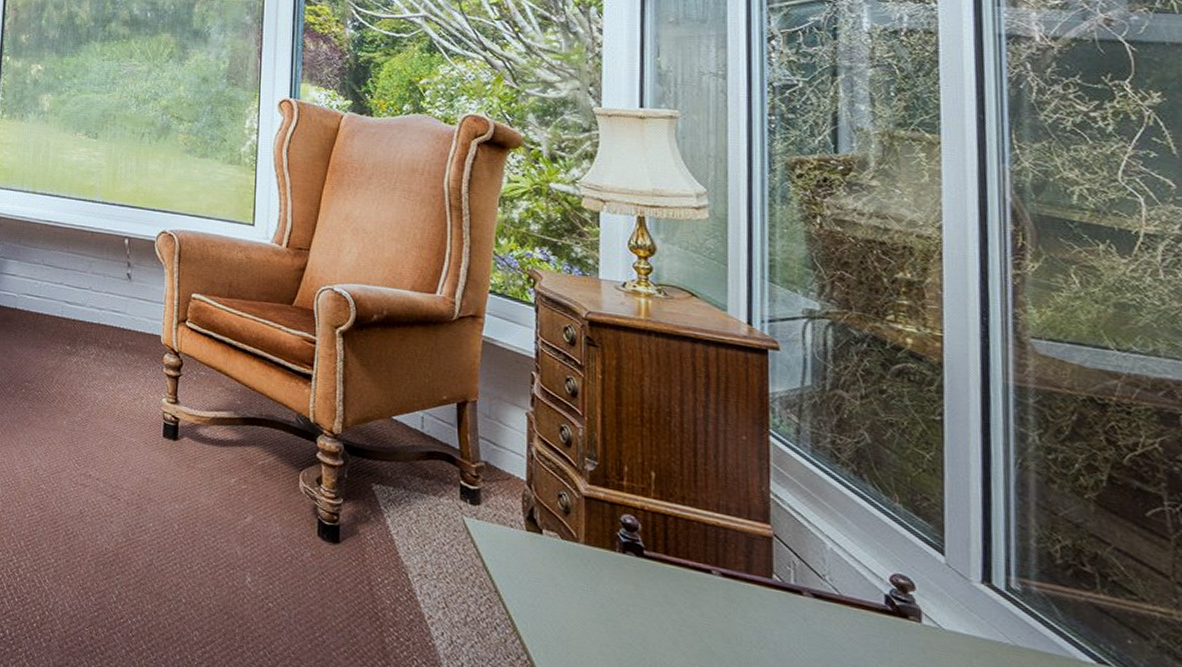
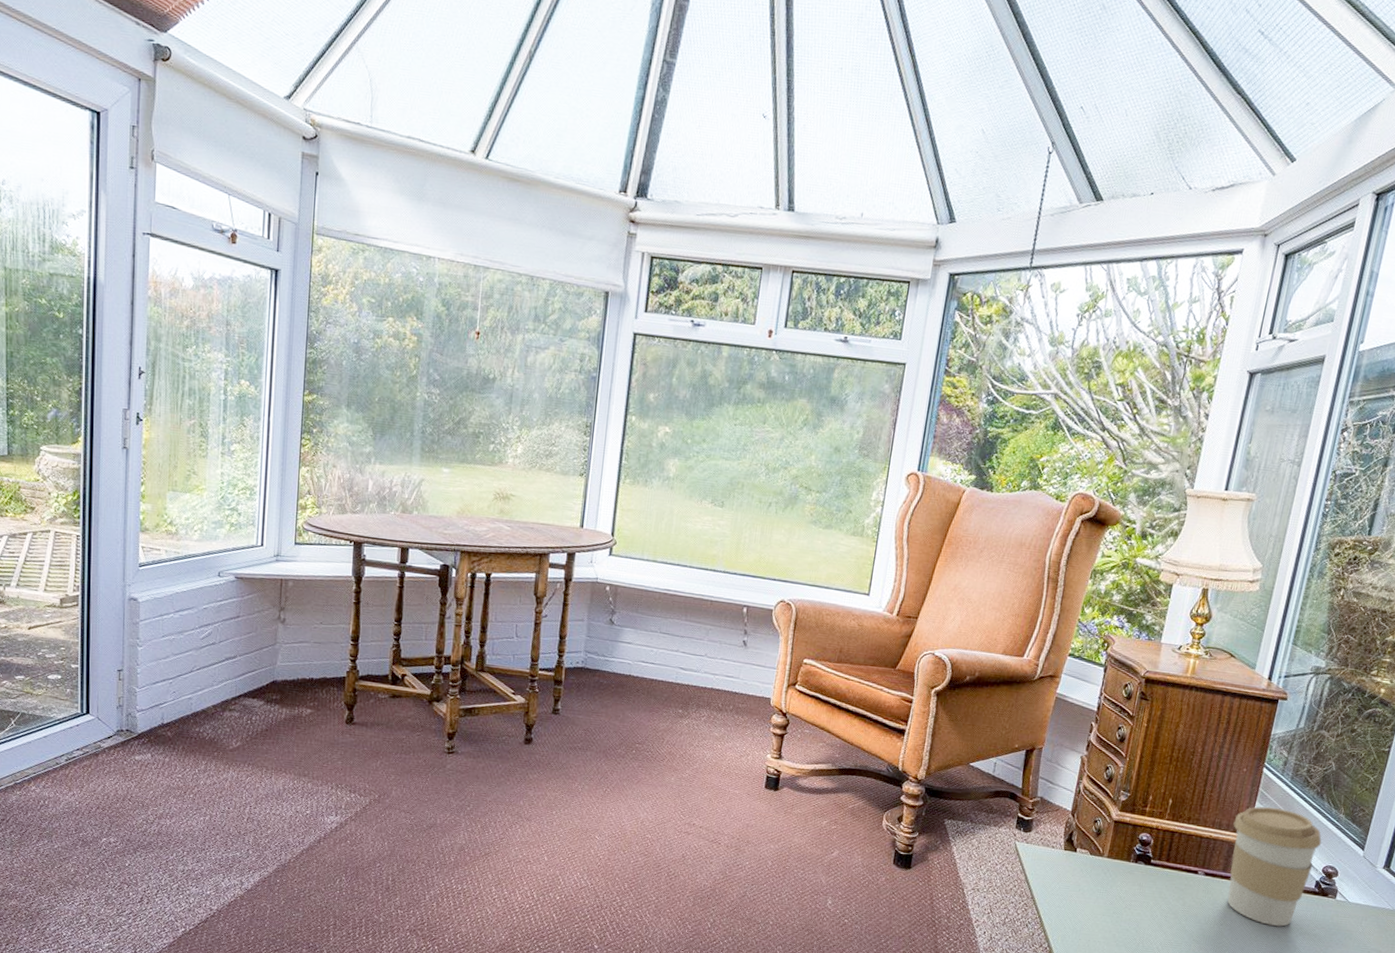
coffee cup: none [745,486,879,658] -> present [1227,806,1322,927]

